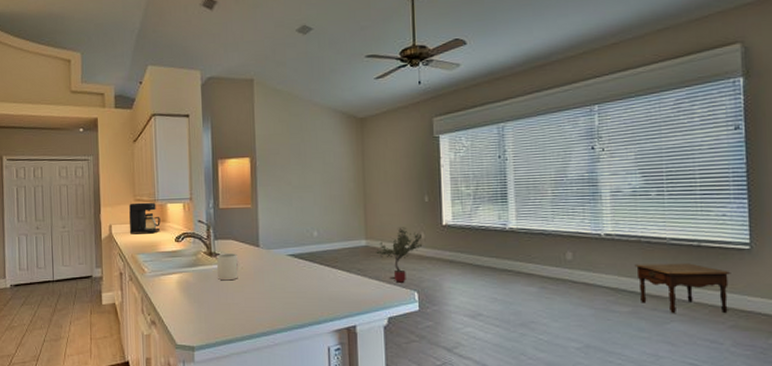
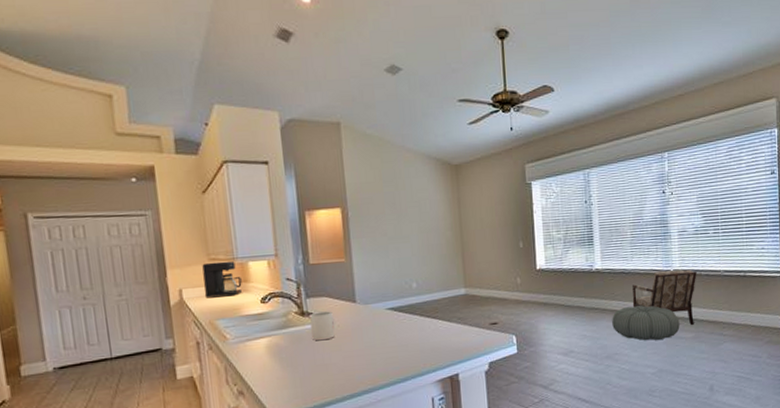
potted tree: present [376,227,422,283] -> none [475,273,518,328]
pouf: none [528,271,612,311] -> present [612,305,680,340]
armchair: none [553,234,635,299] -> present [632,269,697,326]
side table: present [634,263,731,314] -> none [697,291,768,336]

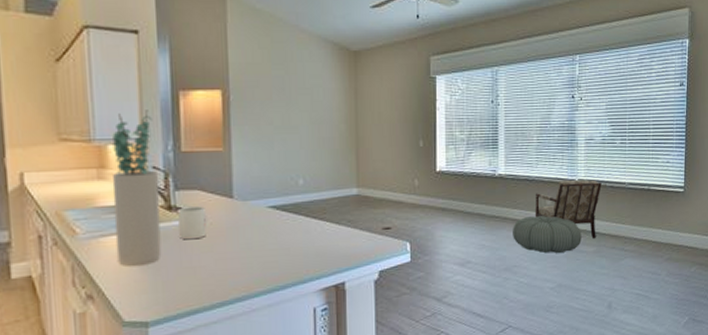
coffee maker: present [202,261,242,298] -> none [50,142,99,185]
vase: none [252,229,298,367] -> present [112,110,162,267]

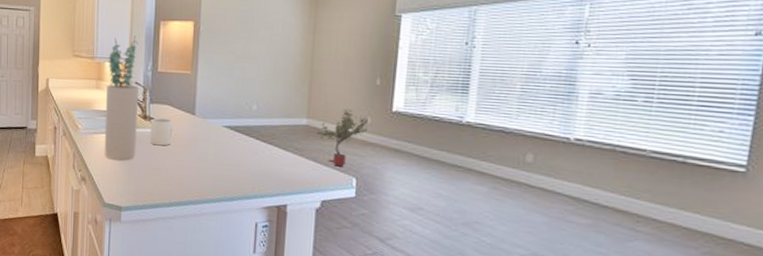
potted tree: none [368,173,415,234] -> present [316,109,368,167]
pouf: present [513,216,582,253] -> none [477,171,572,219]
armchair: present [535,179,602,240] -> none [508,137,609,211]

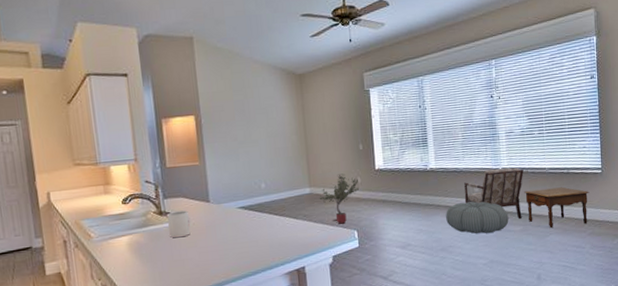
vase: present [104,36,140,162] -> none [113,136,157,262]
pouf: none [477,171,572,219] -> present [446,201,509,234]
armchair: none [508,137,609,211] -> present [464,167,524,220]
side table: none [603,174,717,239] -> present [524,187,590,229]

